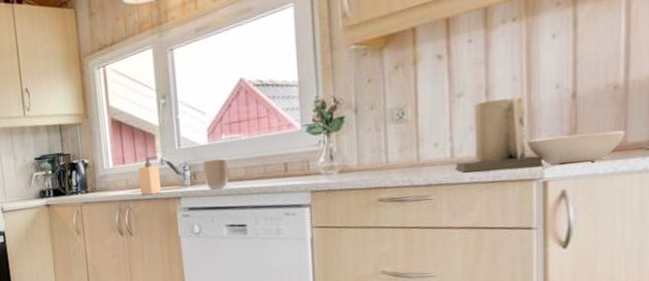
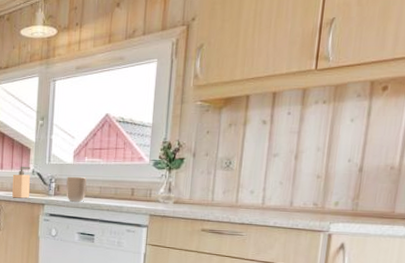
paper towel roll: present [454,95,542,173] -> none [263,163,331,222]
soup bowl: present [527,130,626,165] -> none [320,199,395,224]

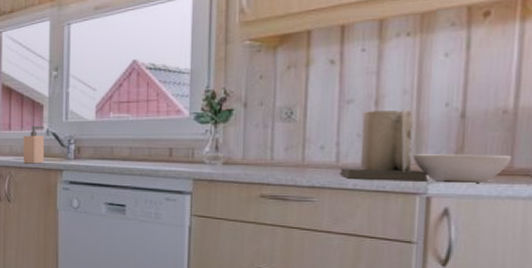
cup: present [66,177,87,202] -> none [88,137,113,166]
paper towel roll: none [263,163,331,222] -> present [338,109,427,182]
soup bowl: none [320,199,395,224] -> present [413,154,512,183]

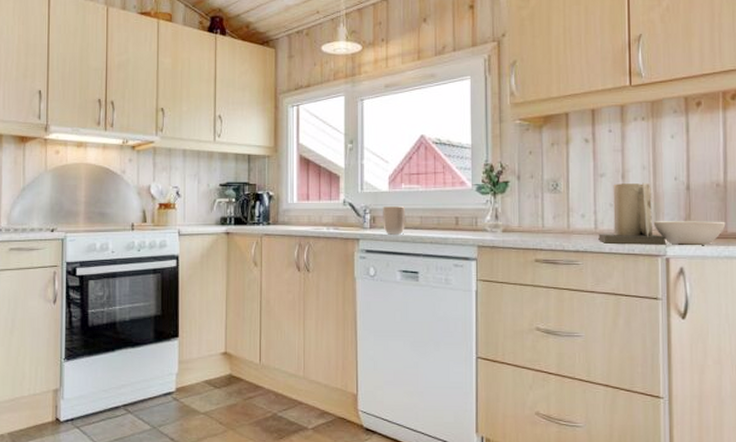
soap dispenser: present [22,125,44,164] -> none [320,196,341,233]
cup: none [88,137,113,166] -> present [383,206,405,235]

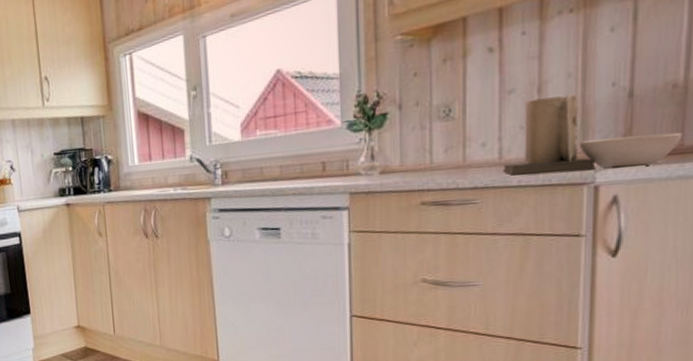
cup: present [383,206,405,235] -> none [235,156,263,190]

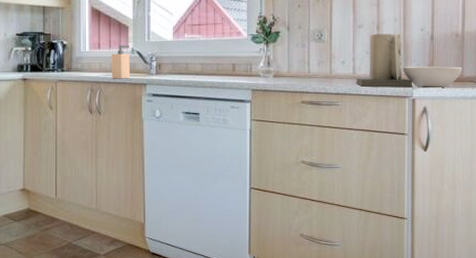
soap dispenser: none [165,152,190,195] -> present [111,44,130,79]

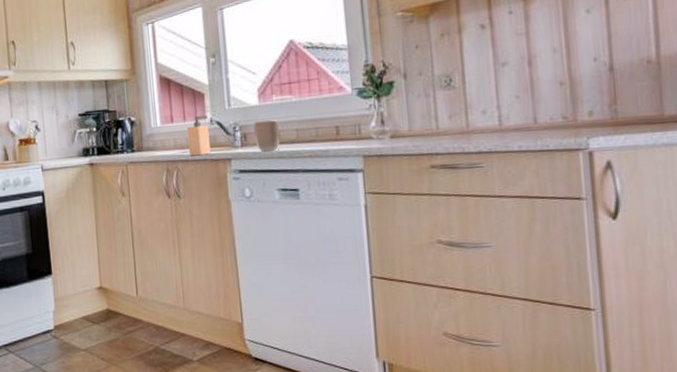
cup: none [168,54,188,80] -> present [254,120,280,152]
paper towel roll: present [355,33,412,88] -> none [503,67,587,141]
soup bowl: present [402,67,462,87] -> none [570,103,662,136]

